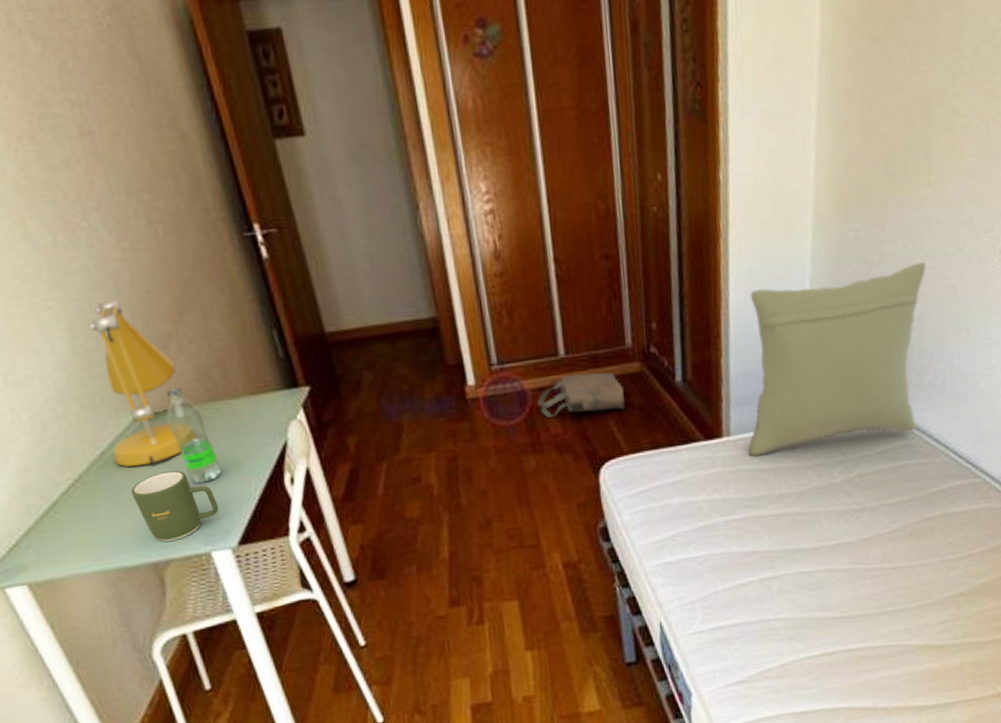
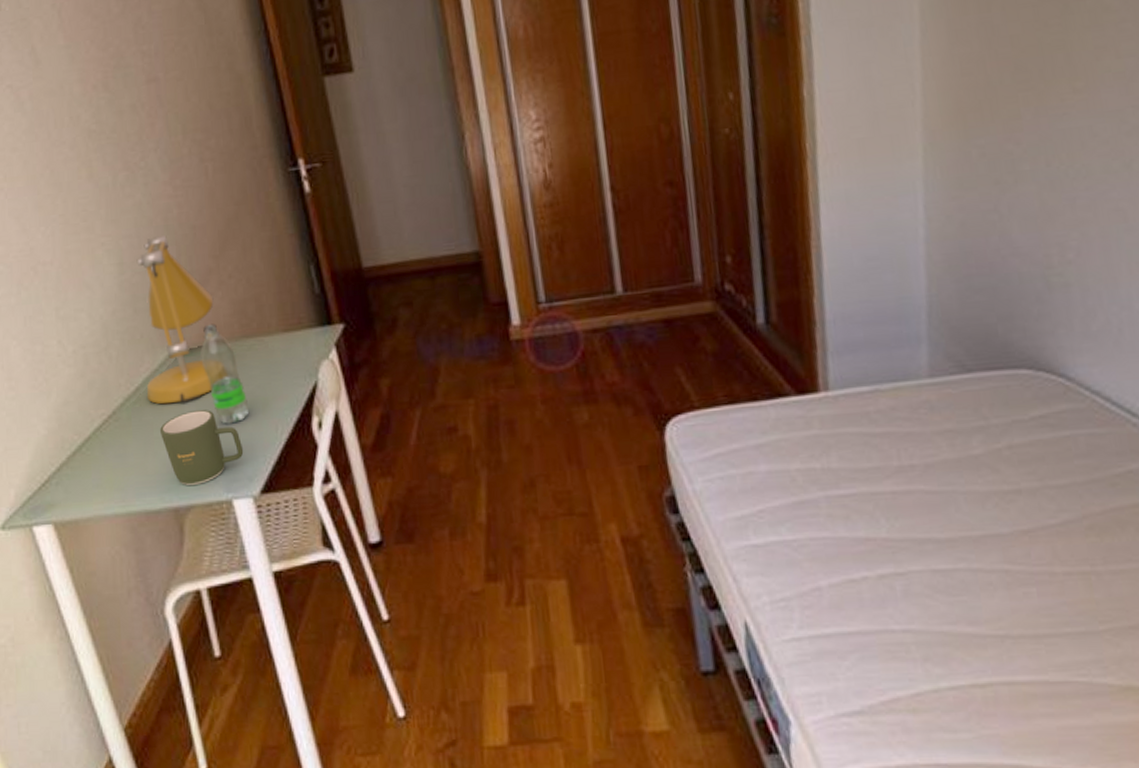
tote bag: present [537,372,626,419] -> none [591,312,696,365]
pillow: present [748,262,926,458] -> none [847,182,1086,419]

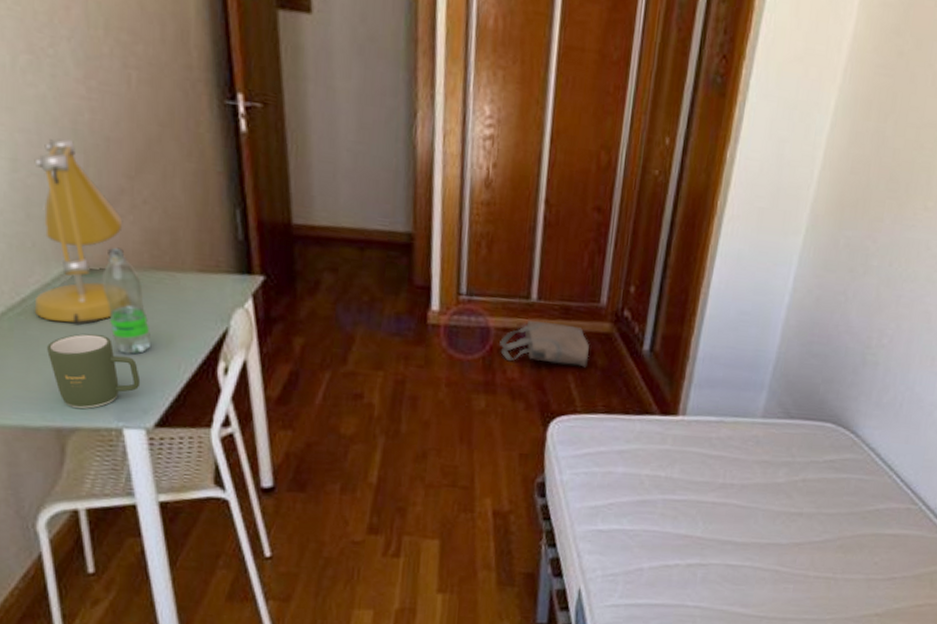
tote bag: none [591,312,696,365] -> present [499,321,589,368]

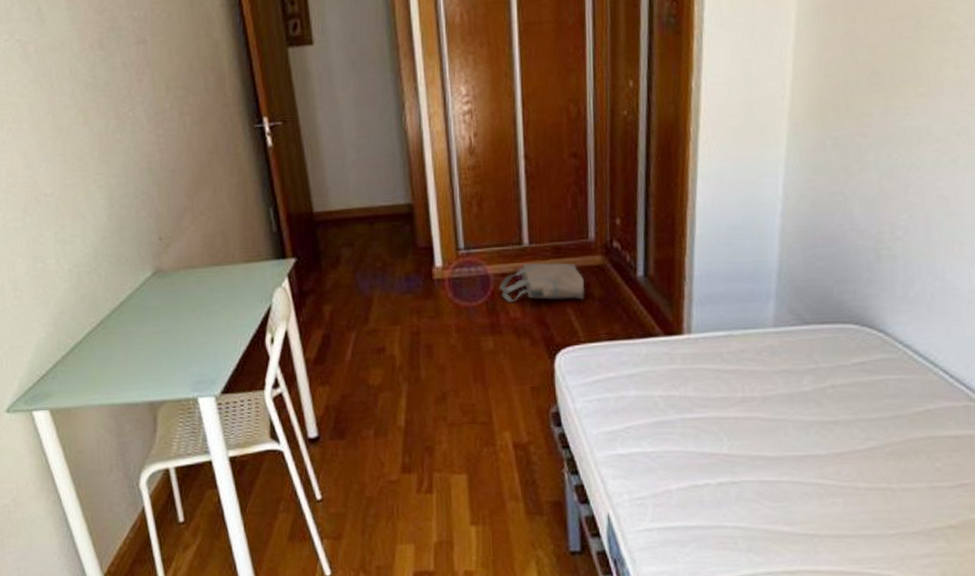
table lamp: present [34,138,123,324] -> none [124,176,188,317]
mug: present [47,333,141,409] -> none [140,323,208,384]
bottle: present [102,247,151,355] -> none [175,252,213,337]

